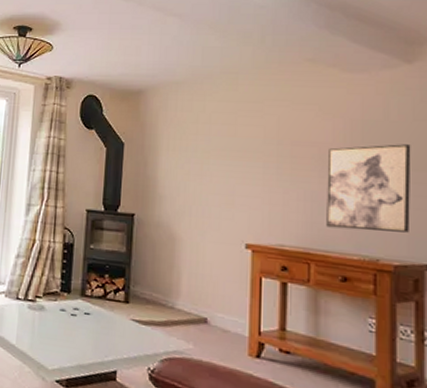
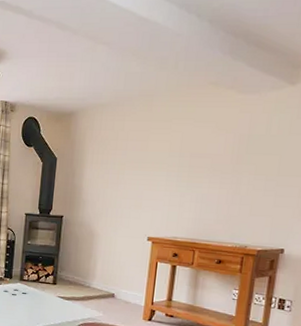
wall art: present [326,144,411,233] -> none [210,154,284,225]

